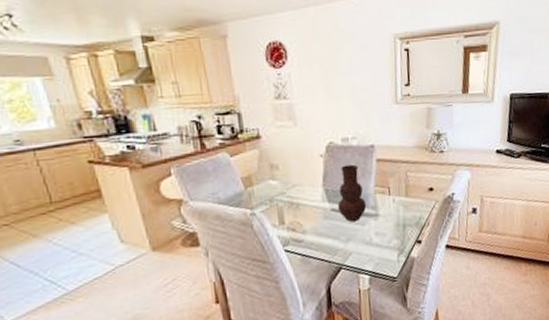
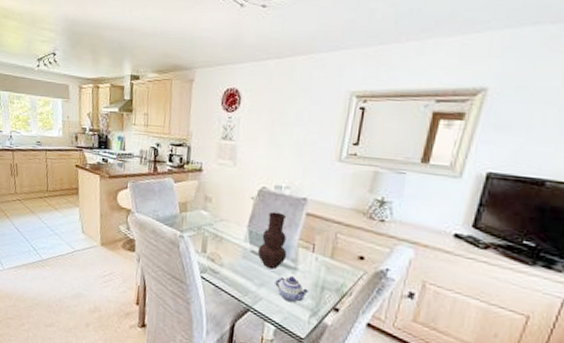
teapot: none [361,222,394,249] -> present [275,275,310,303]

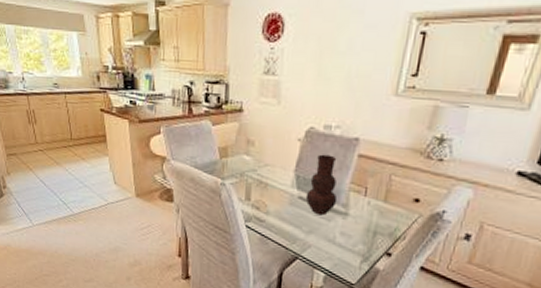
teapot: present [275,275,310,303] -> none [324,221,361,249]

